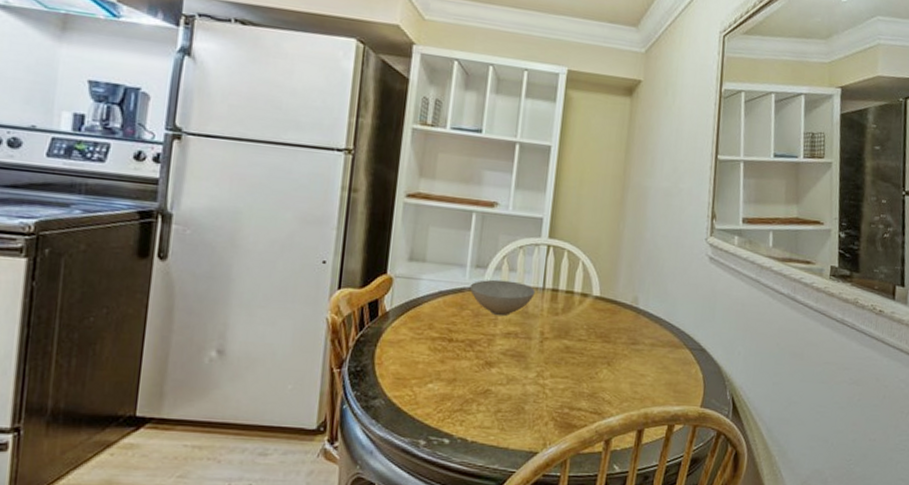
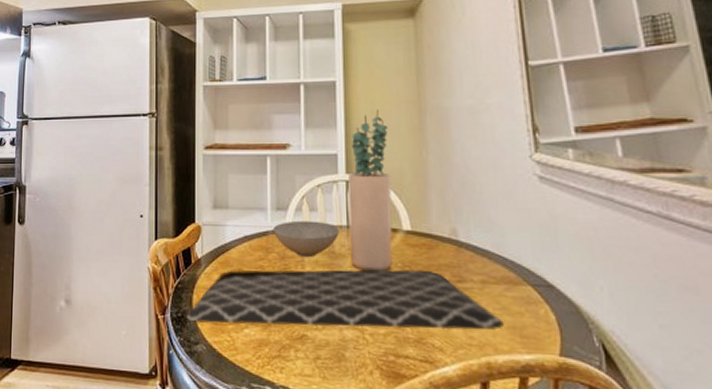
placemat: none [366,324,663,387] -> present [186,269,504,331]
vase: none [542,180,594,332] -> present [348,110,393,271]

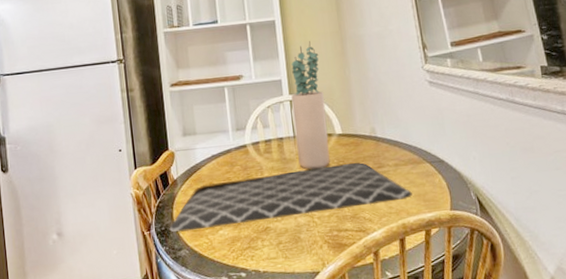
bowl: present [272,220,339,258] -> none [235,135,288,166]

